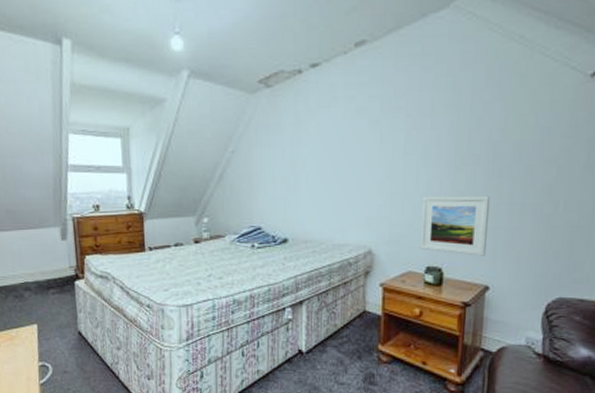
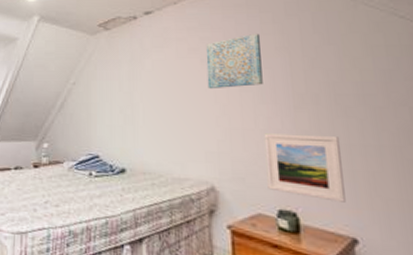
wall art: none [373,88,432,154] -> present [205,33,263,90]

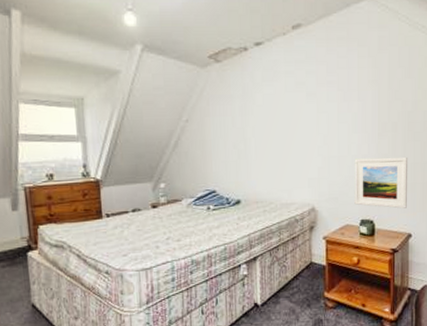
wall art: present [205,33,263,90] -> none [311,66,357,122]

